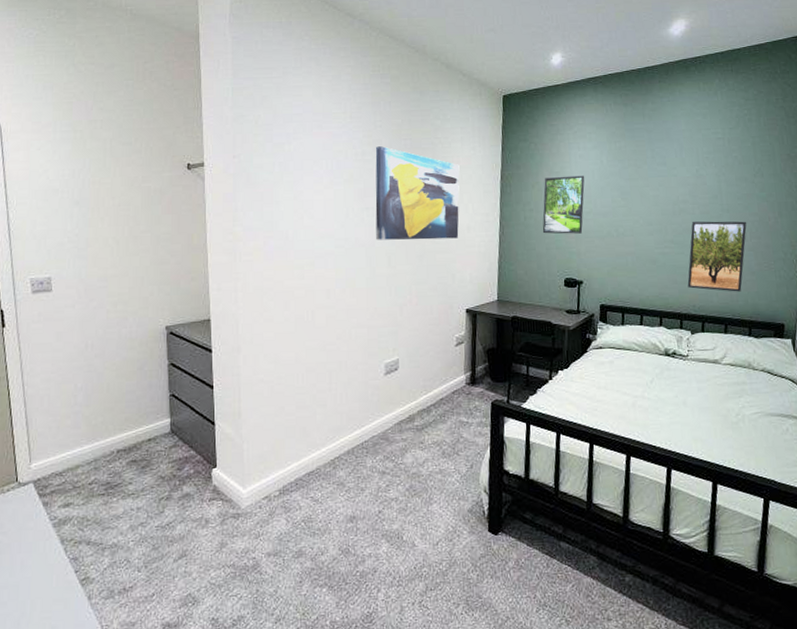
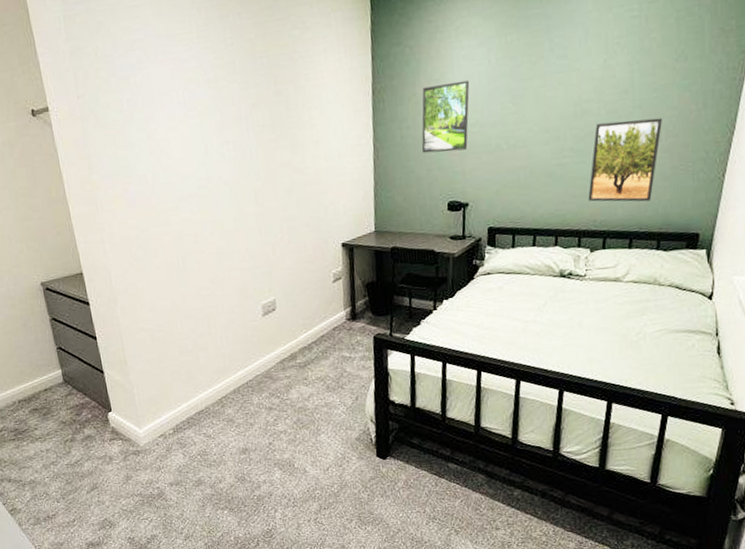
wall art: present [375,146,460,240] -> none [229,68,329,177]

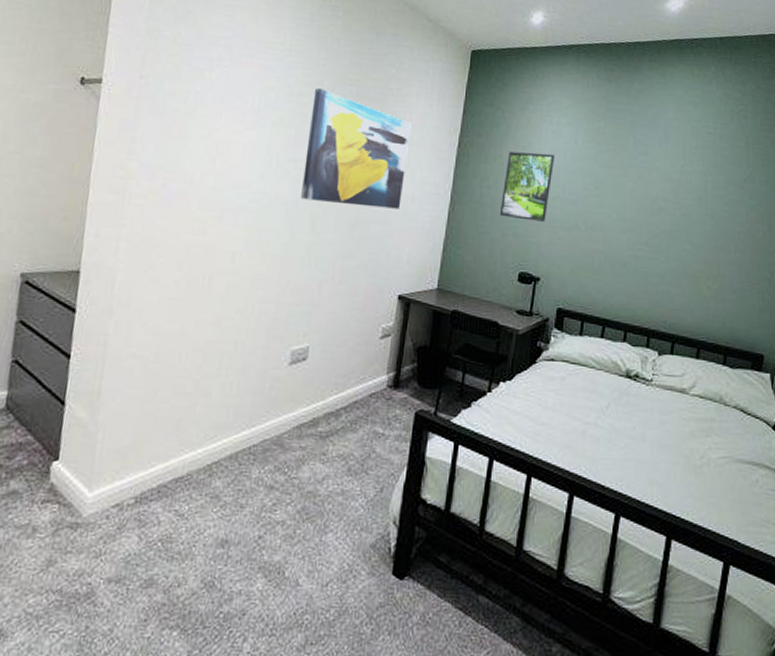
wall art: none [229,68,329,177] -> present [301,88,412,209]
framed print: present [588,117,663,202] -> none [659,224,732,312]

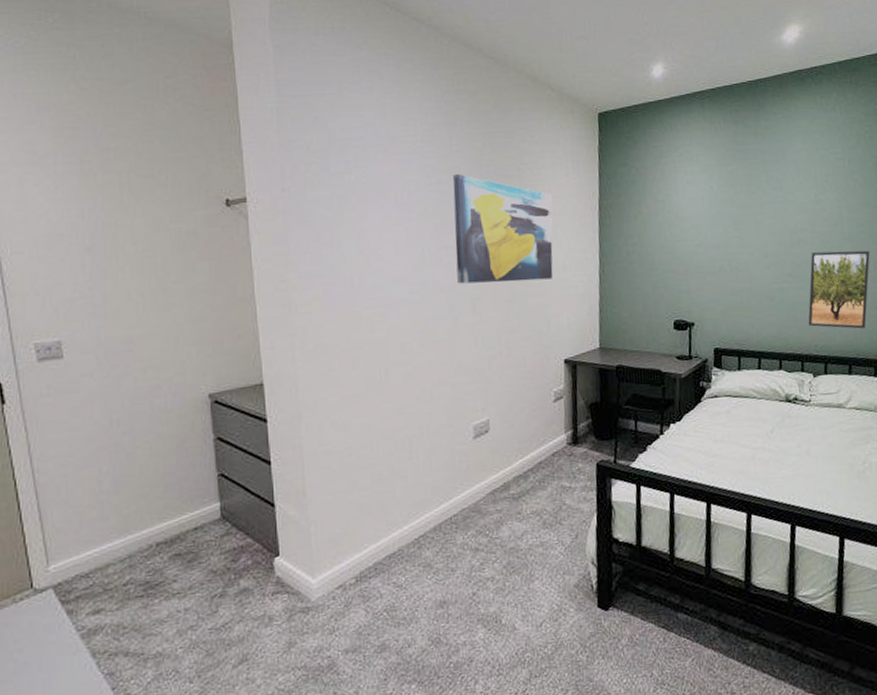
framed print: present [499,151,555,222] -> none [647,203,694,271]
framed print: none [659,224,732,312] -> present [808,250,870,329]

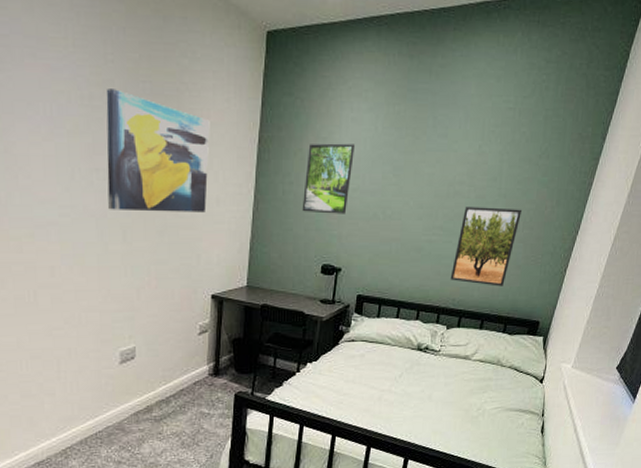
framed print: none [647,203,694,271] -> present [302,143,356,214]

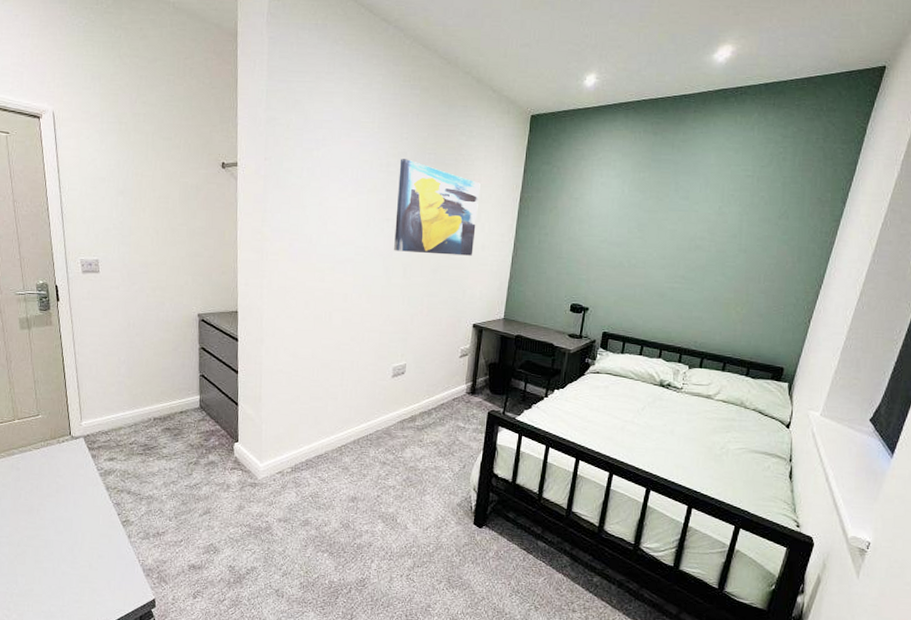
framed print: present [302,143,356,214] -> none [555,202,604,262]
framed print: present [450,207,523,286] -> none [692,259,763,333]

